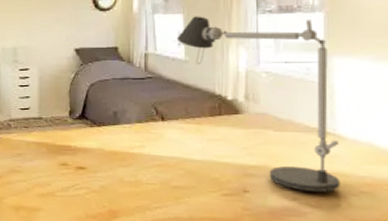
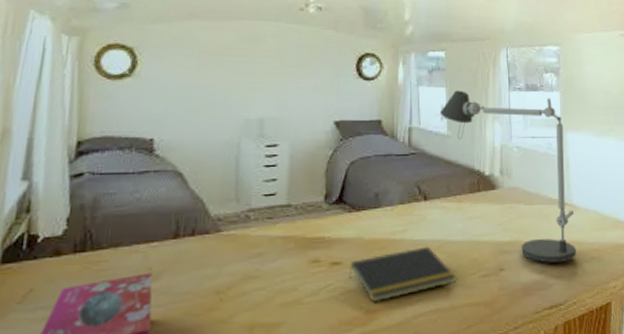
notepad: none [93,162,196,205] -> present [350,246,457,303]

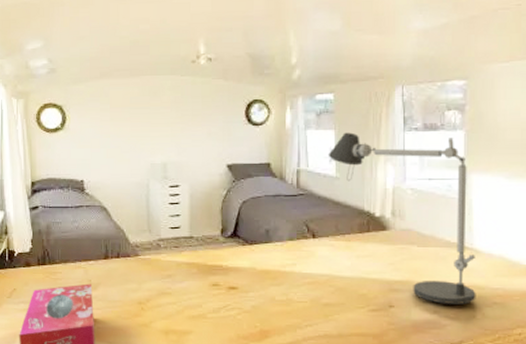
notepad: present [350,246,457,303] -> none [245,279,345,324]

